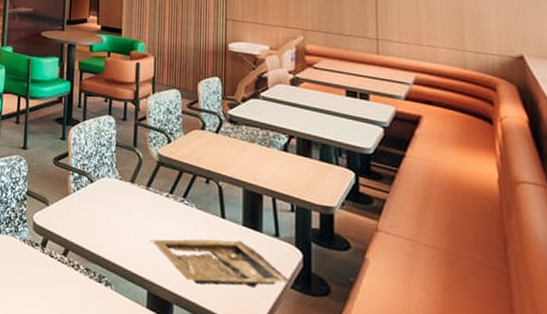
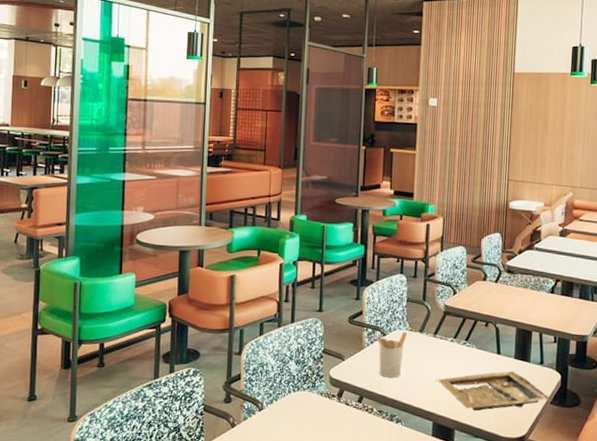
utensil holder: none [81,179,117,232] -> present [375,332,407,378]

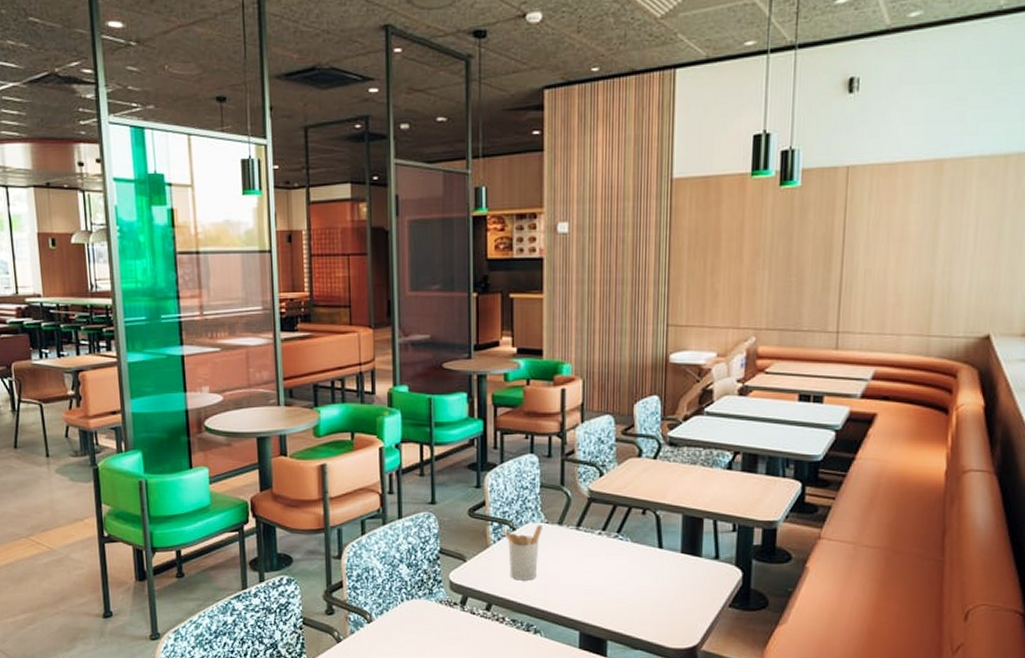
tray: present [436,371,551,411] -> none [582,568,730,618]

